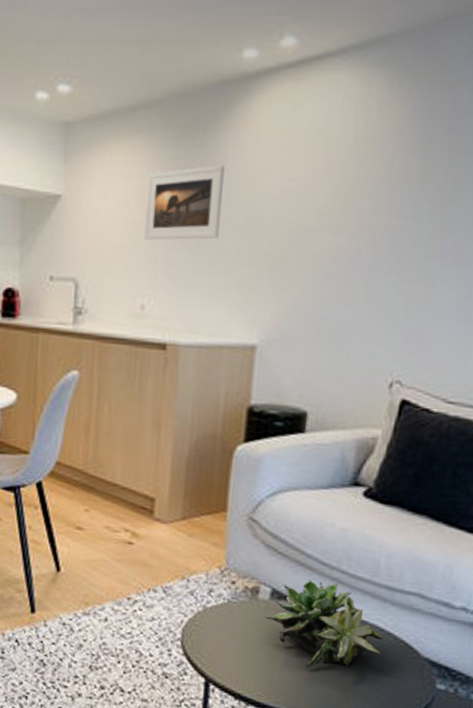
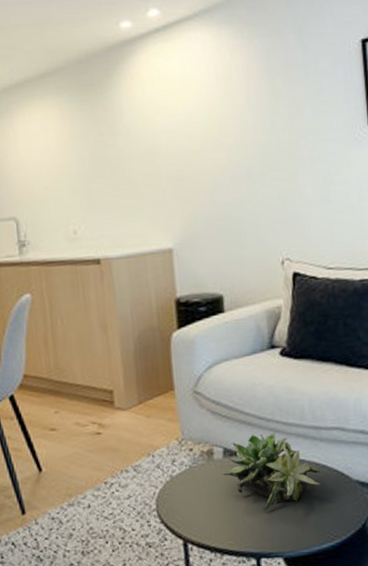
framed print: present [144,165,225,240] -> none [61,111,128,178]

